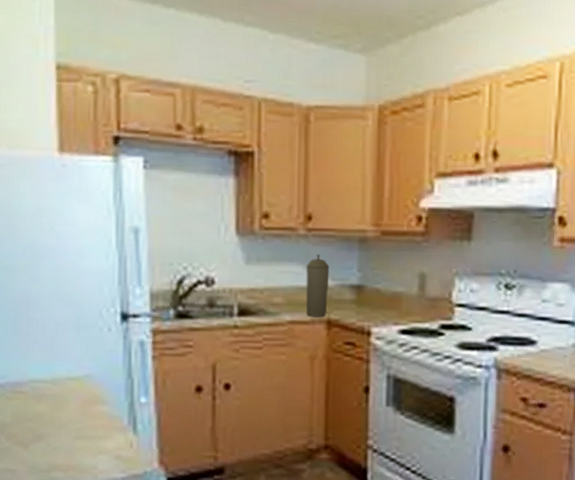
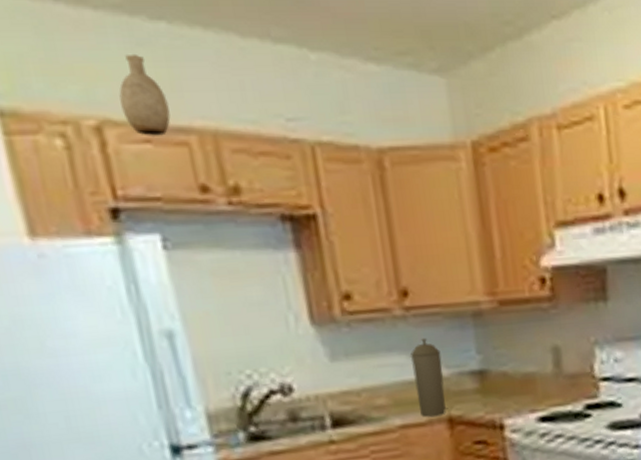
decorative vase: none [135,30,166,88] -> present [119,53,171,136]

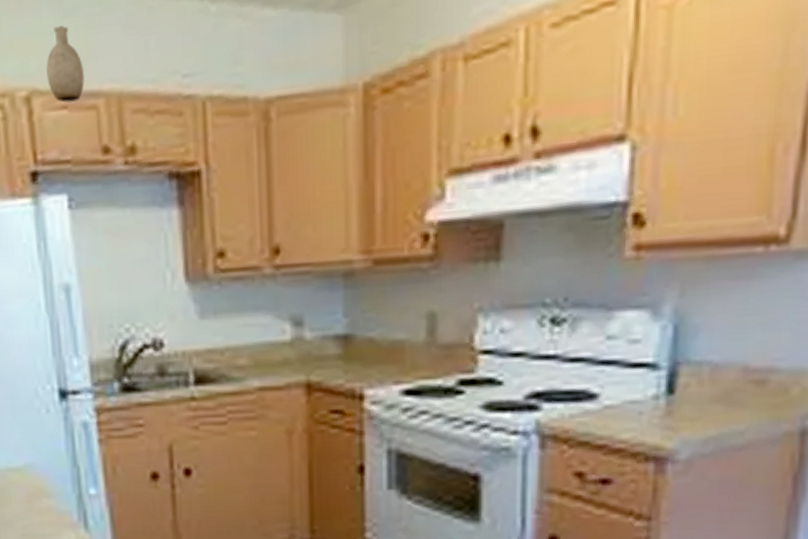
canister: present [410,337,447,418] -> none [275,298,306,382]

